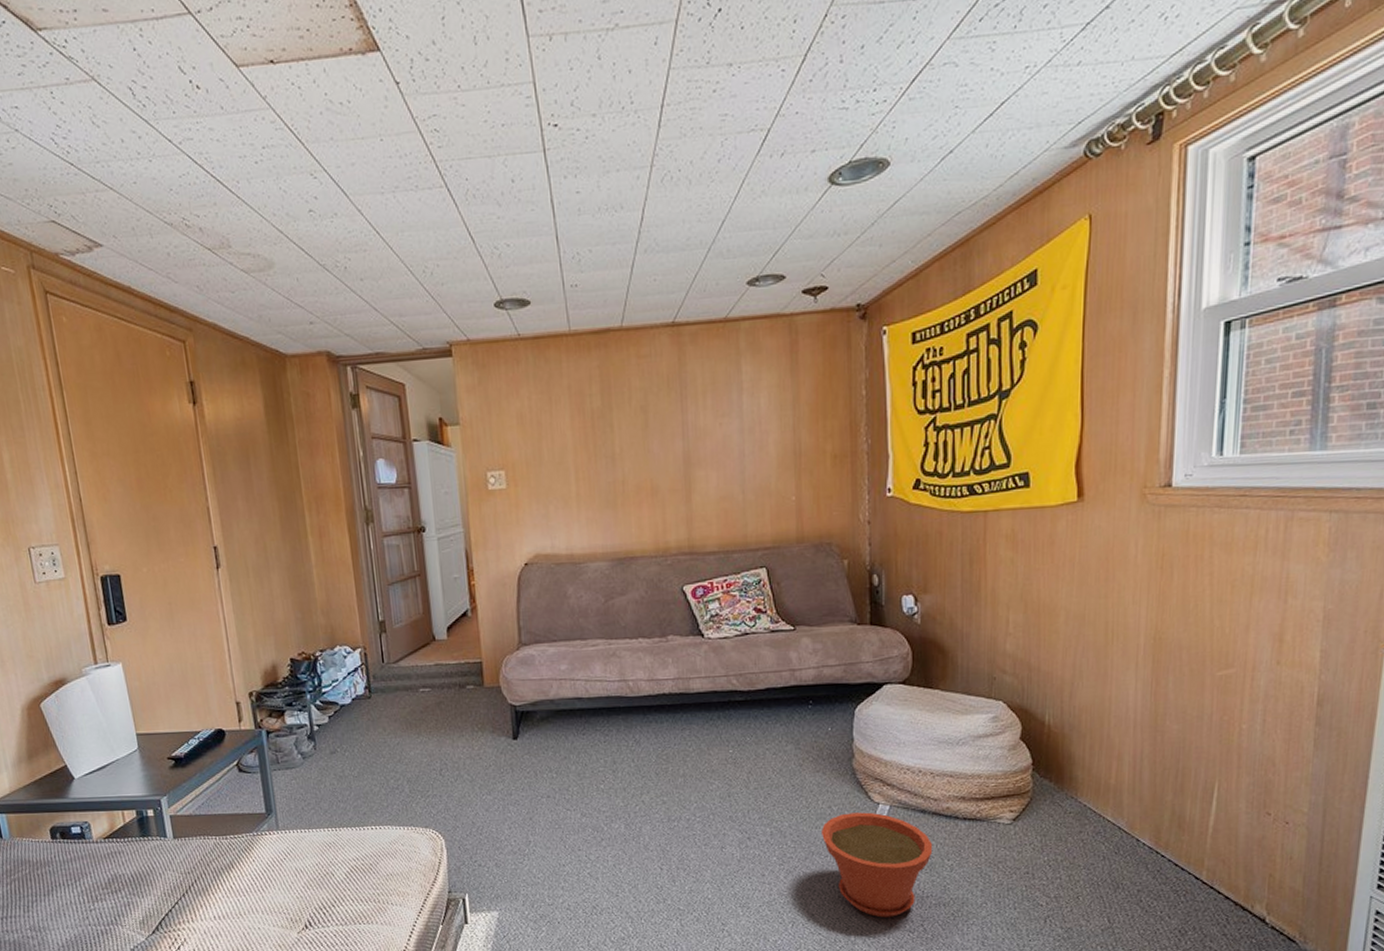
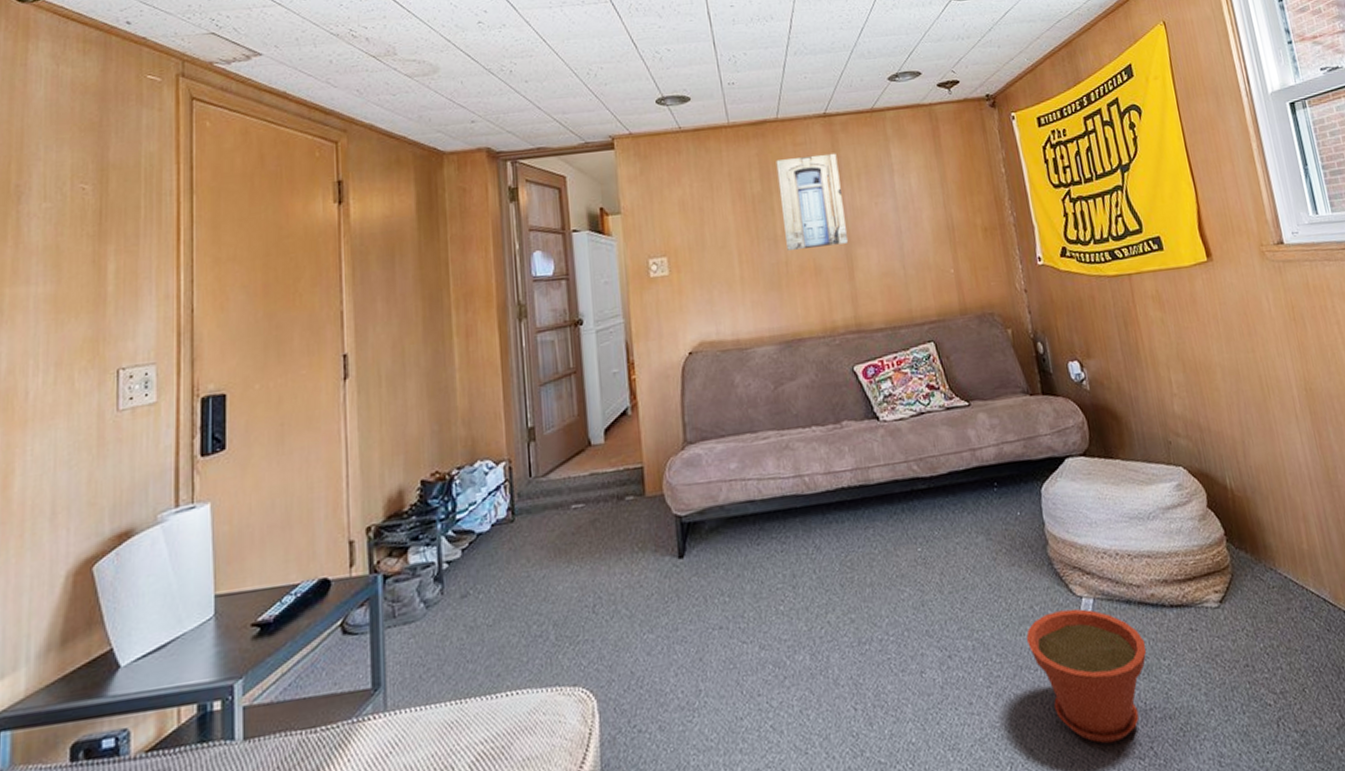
wall art: none [618,367,688,469] -> present [776,153,849,250]

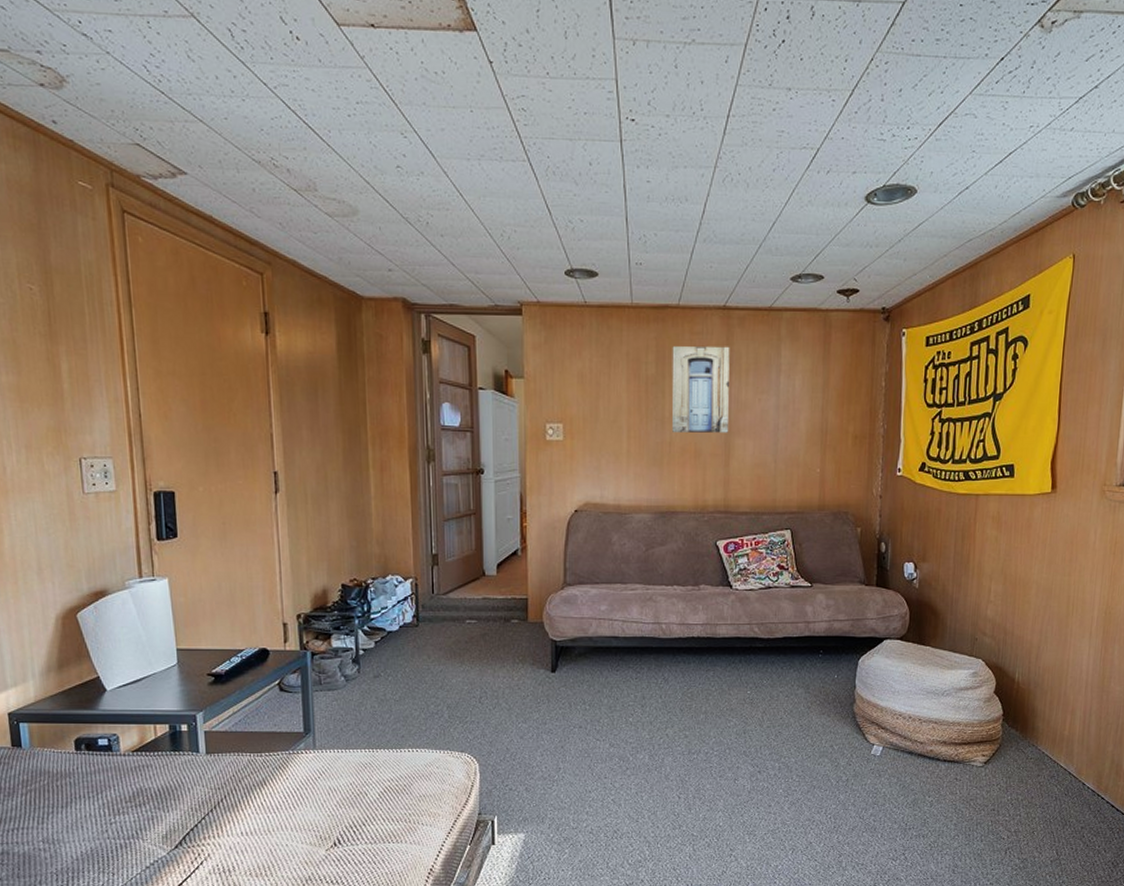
plant pot: present [1026,608,1147,744] -> none [822,752,917,847]

